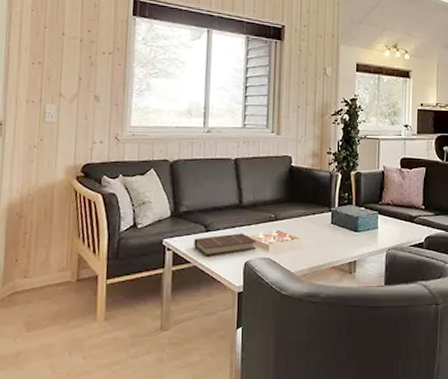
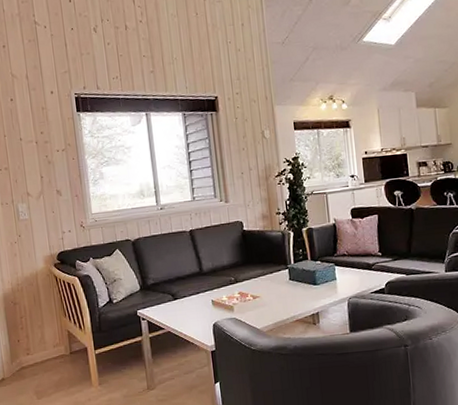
book: present [194,233,257,256] -> none [164,297,222,322]

